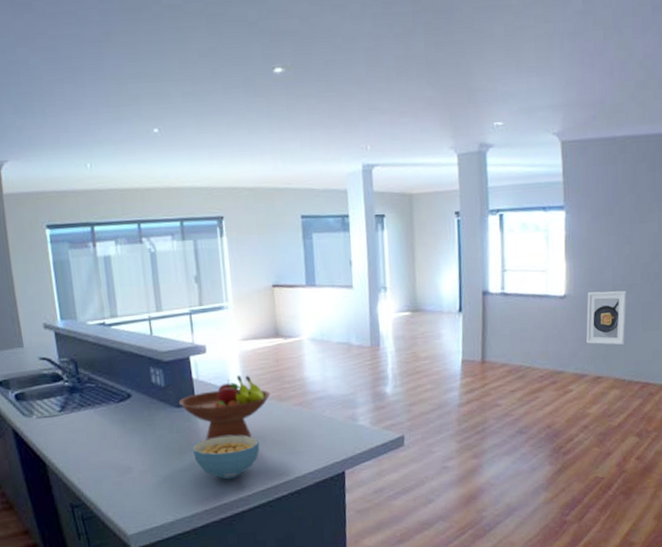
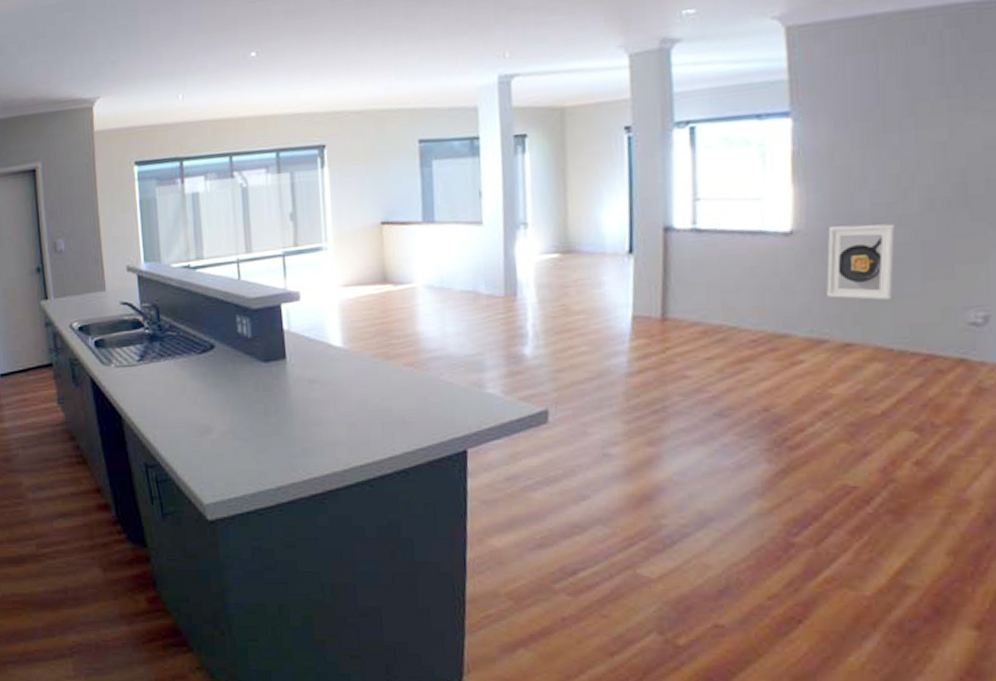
fruit bowl: present [178,375,271,441] -> none [266,326,375,402]
cereal bowl: present [192,435,260,480] -> none [280,397,360,450]

